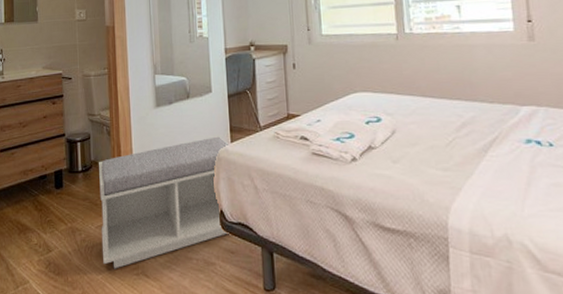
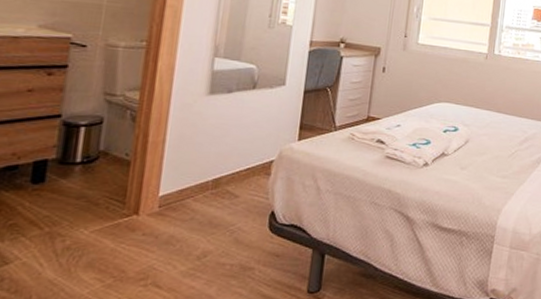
bench: present [99,136,231,269] -> none [94,133,297,281]

